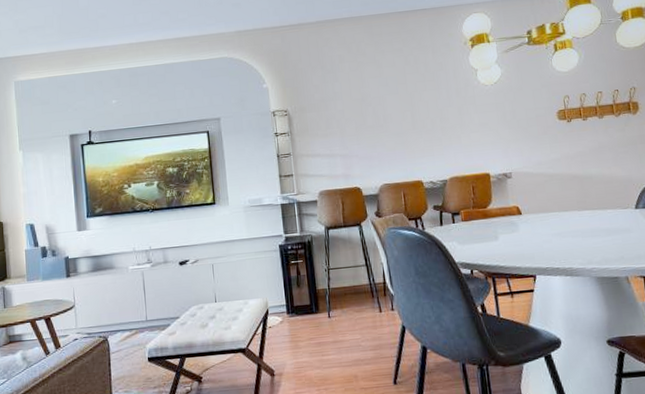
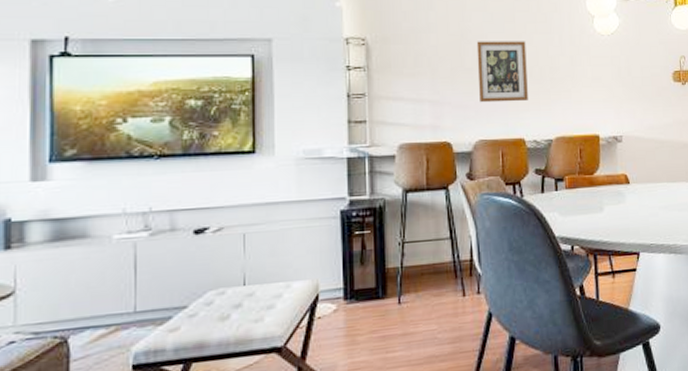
wall art: none [375,98,423,153] -> present [476,41,528,103]

